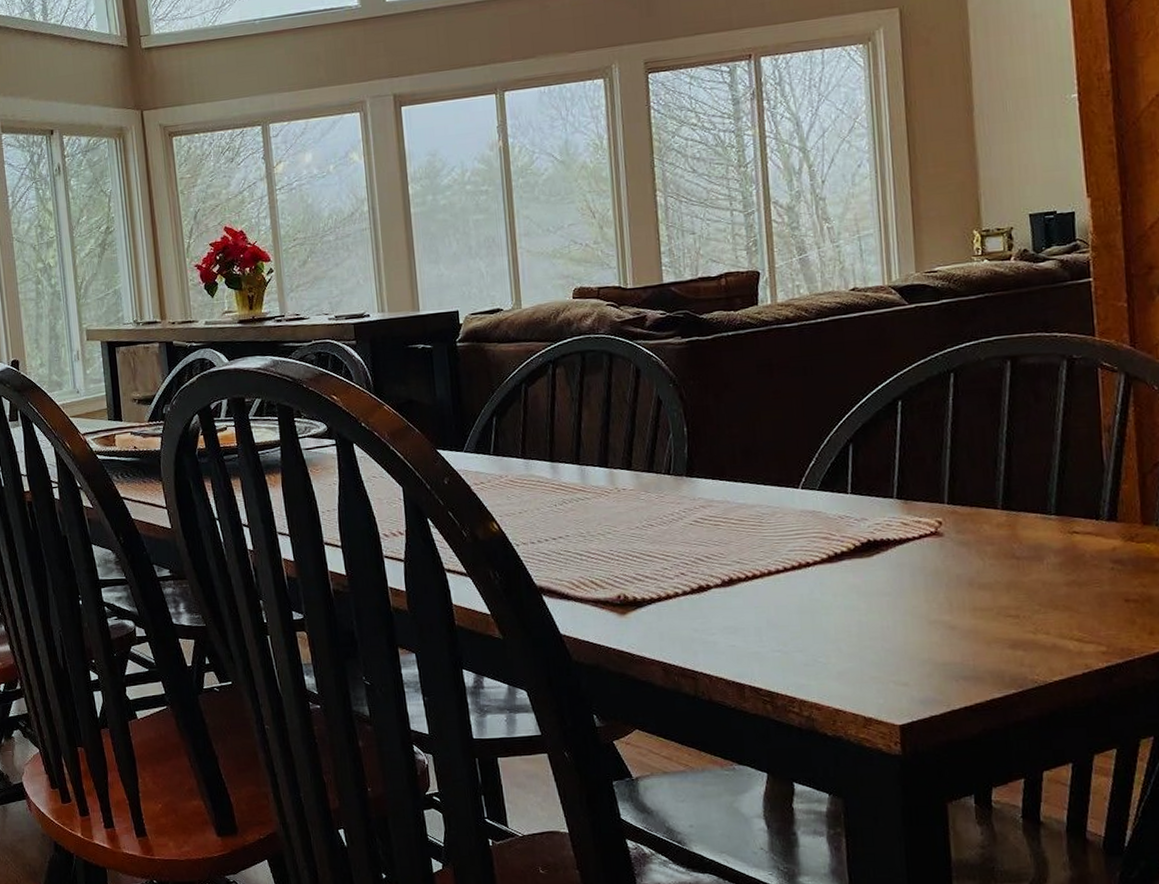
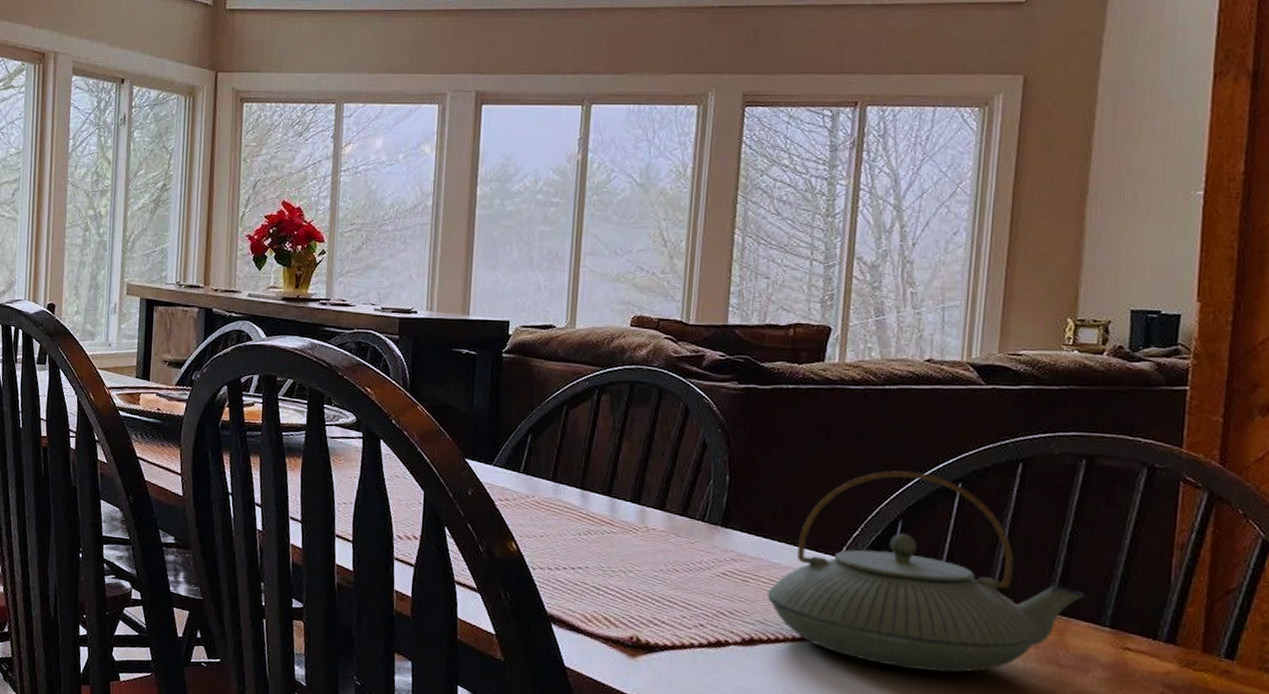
teapot: none [738,396,1029,584] -> present [767,470,1085,673]

